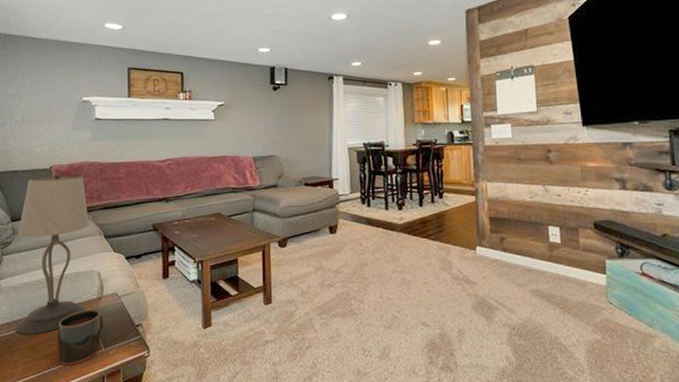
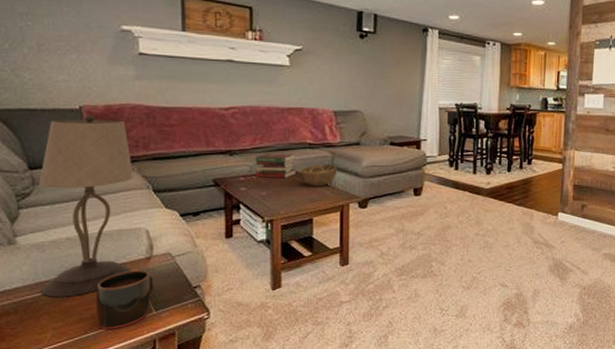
books: none [186,198,222,222] -> present [254,153,296,180]
decorative bowl: none [225,207,258,228] -> present [300,164,338,187]

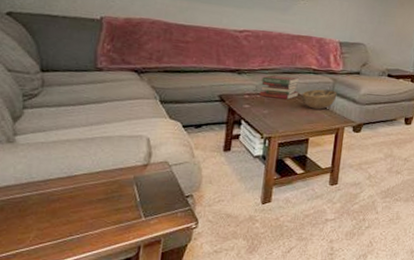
table lamp: present [39,115,134,297] -> none [32,25,144,198]
mug: present [95,270,153,330] -> none [83,176,147,234]

